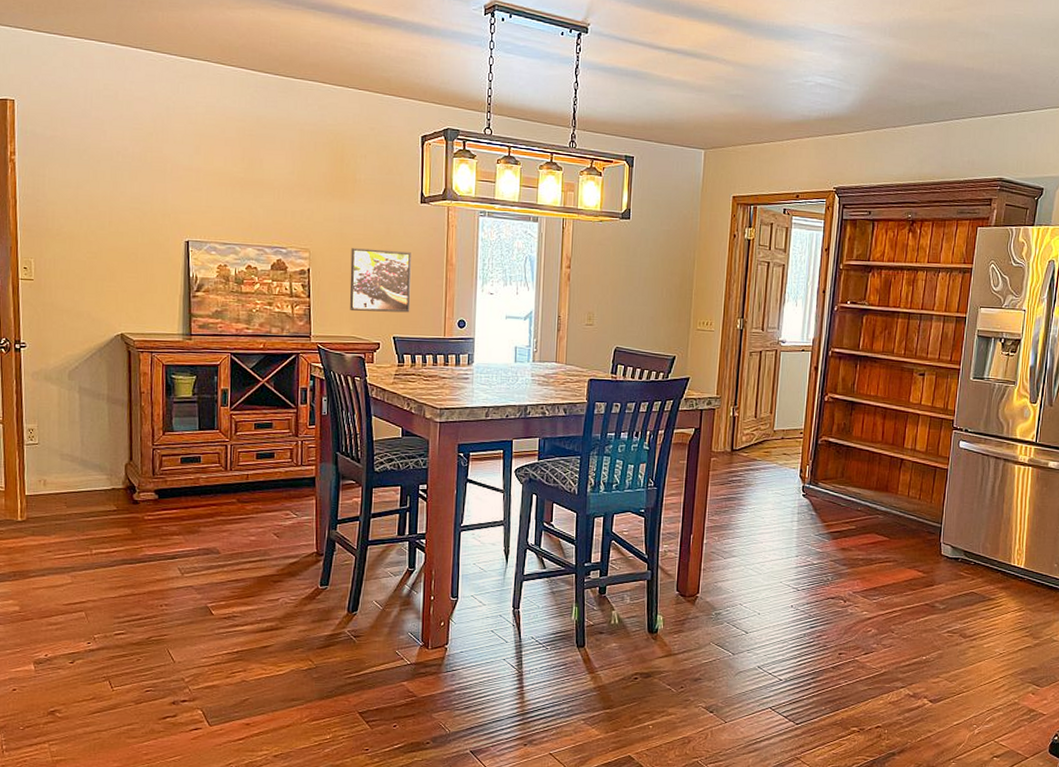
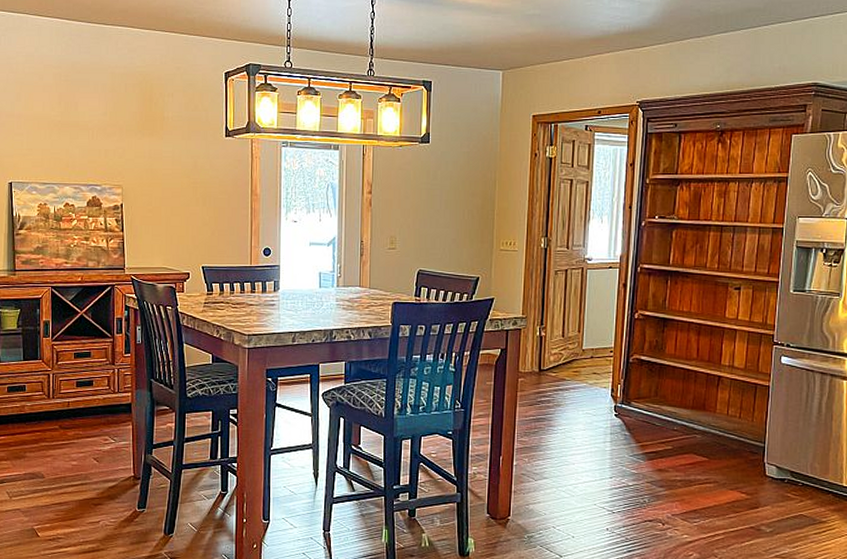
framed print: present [350,248,411,313] -> none [160,183,218,243]

